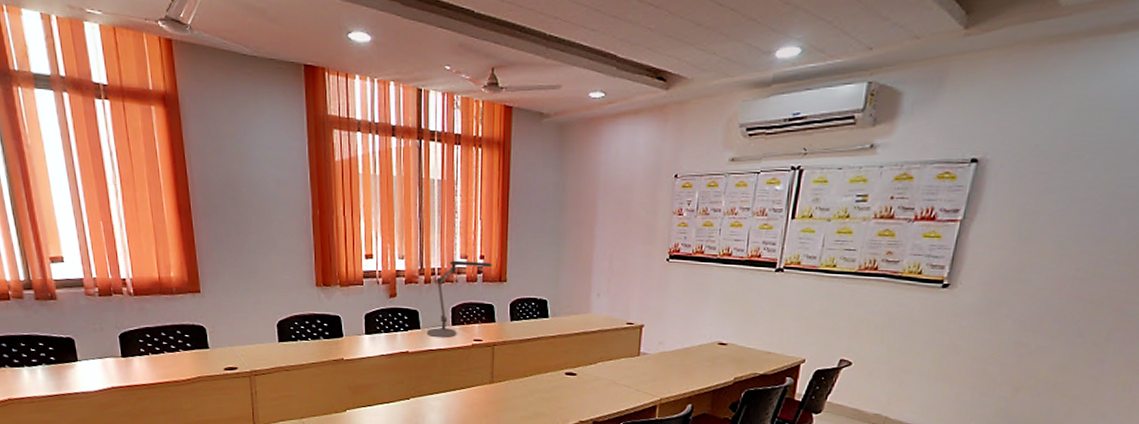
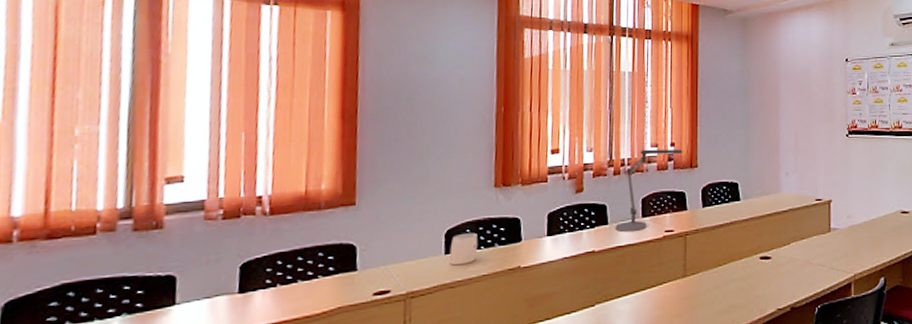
mug: none [282,325,306,353] -> present [449,232,478,266]

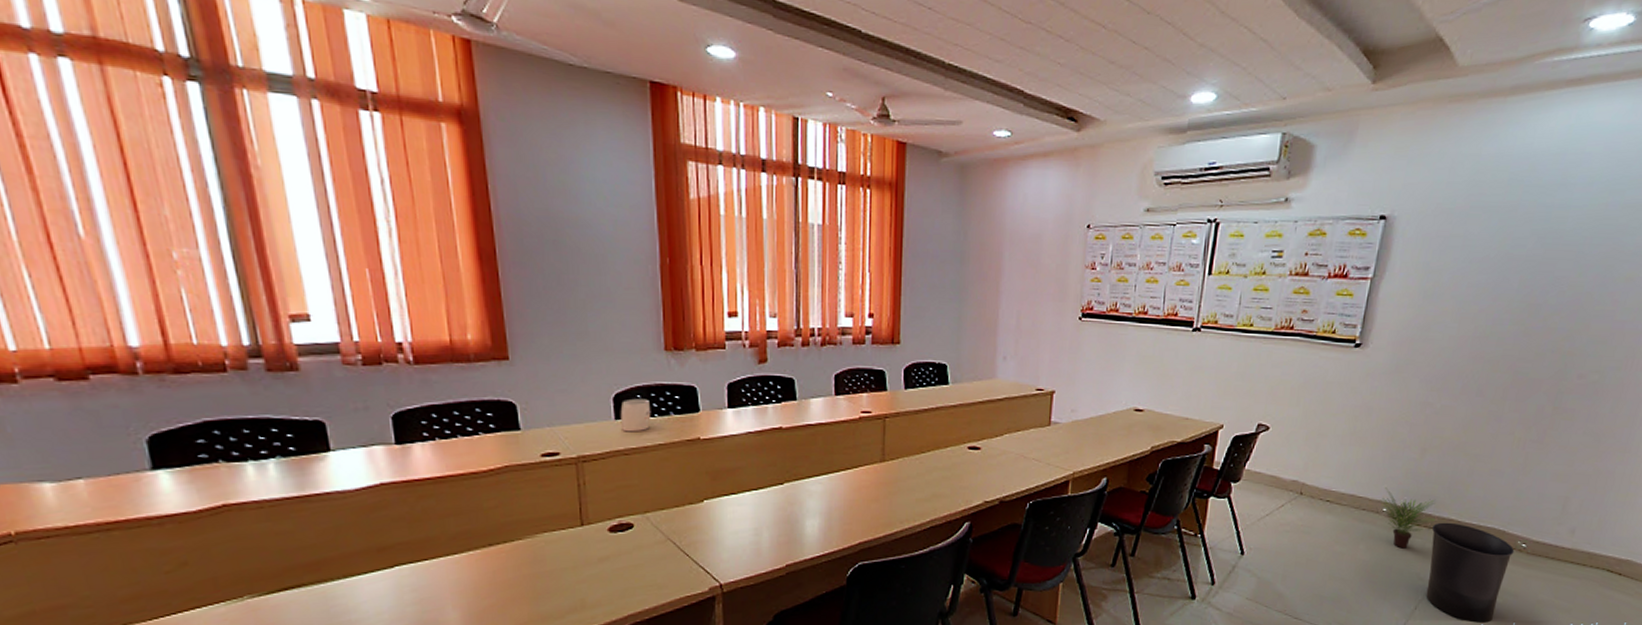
desk lamp: present [616,149,683,233] -> none [806,319,883,411]

